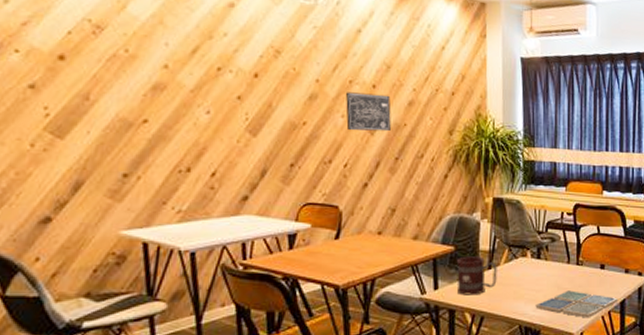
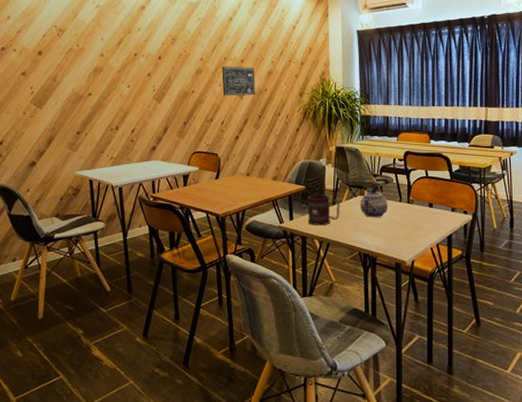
teapot: none [521,249,554,284] -> present [360,189,387,218]
drink coaster: present [535,290,618,318] -> none [372,225,446,249]

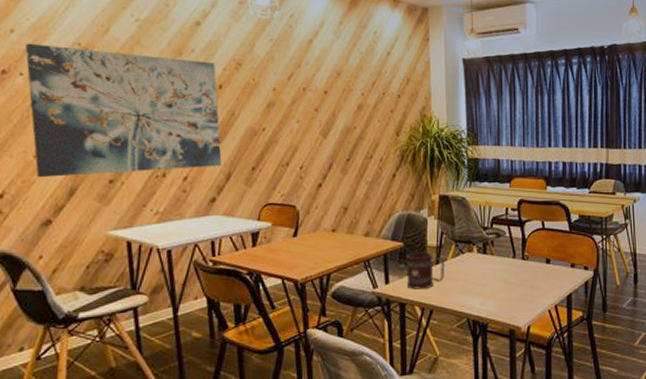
wall art: none [18,26,161,130] -> present [25,43,222,178]
wall art: present [222,66,255,96] -> none [300,99,342,135]
teapot: present [360,189,387,218] -> none [468,244,499,278]

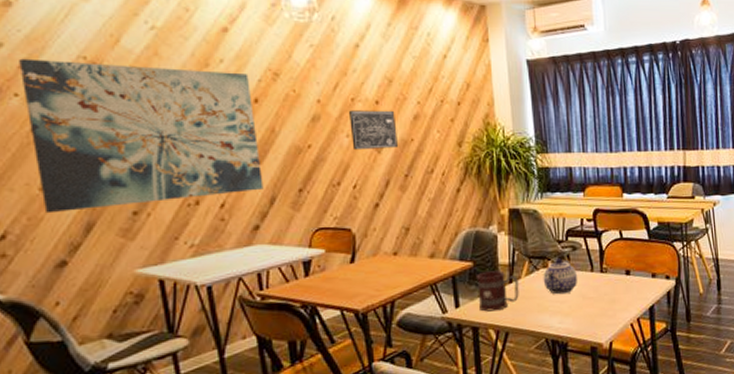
wall art: none [300,99,342,135] -> present [349,110,398,151]
teapot: none [468,244,499,278] -> present [543,258,577,295]

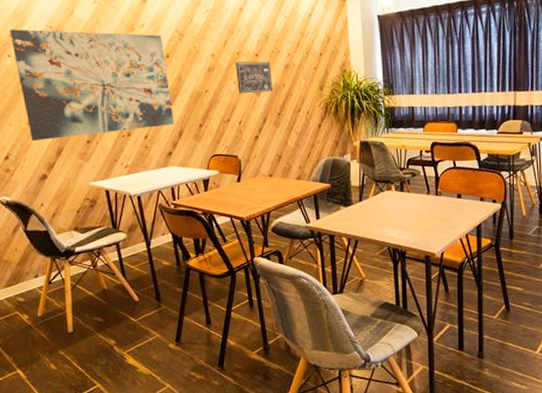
mug: present [477,271,519,312] -> none [334,191,367,223]
teapot: present [543,258,577,295] -> none [387,183,415,212]

